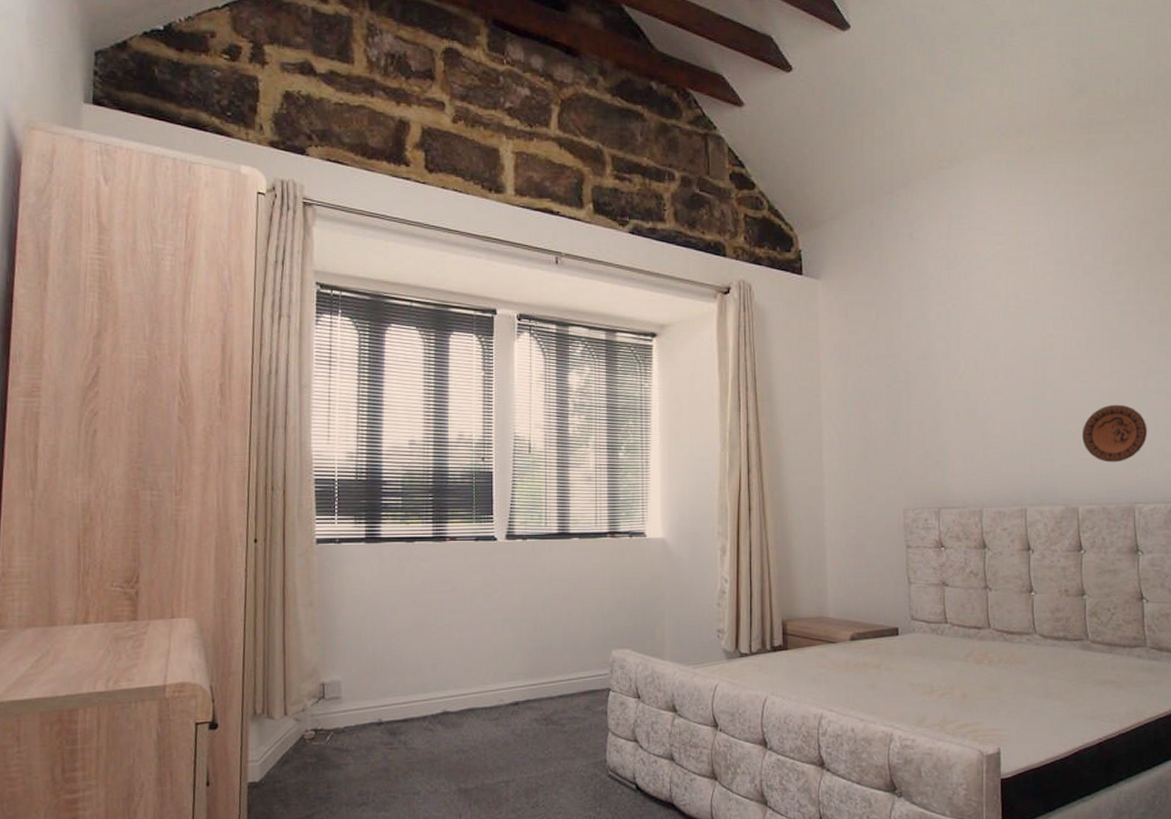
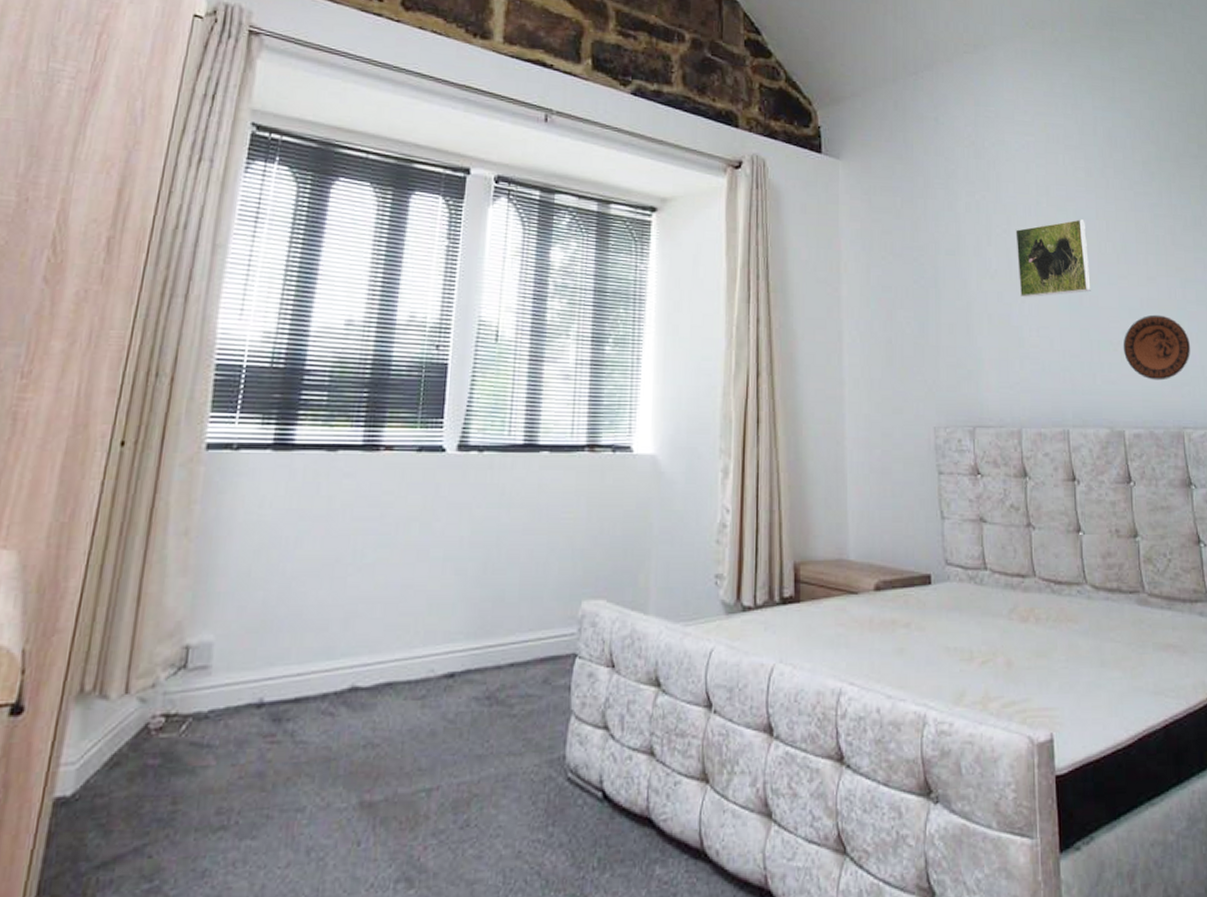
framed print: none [983,320,1054,395] -> present [1015,219,1091,298]

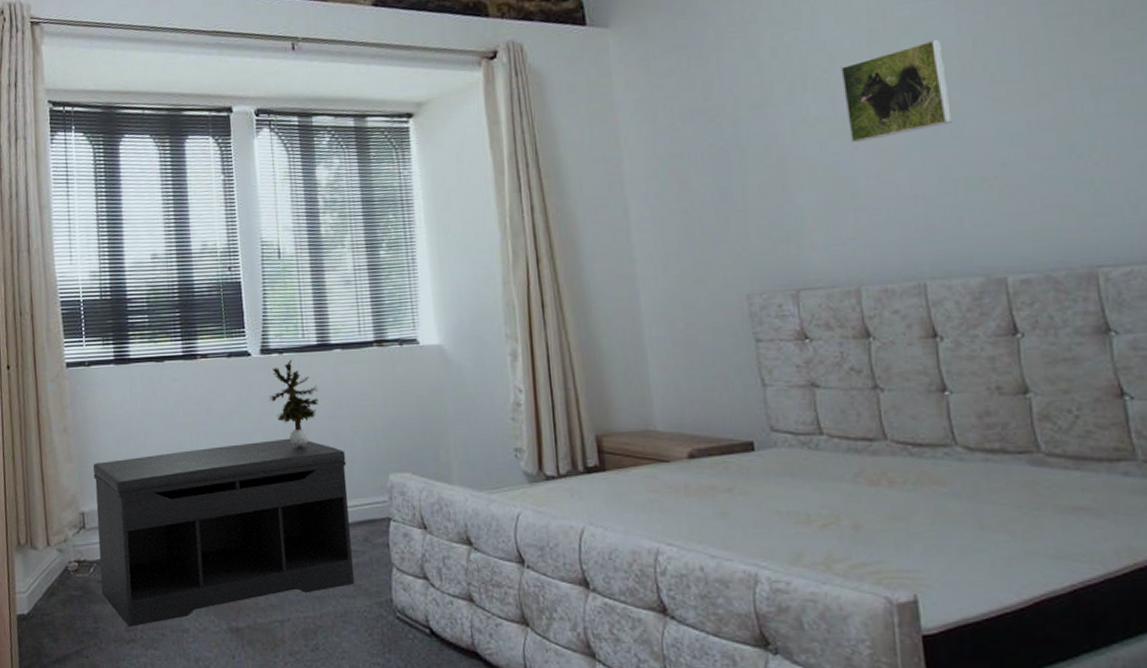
bench: none [191,554,537,808] -> present [92,438,354,627]
potted plant: none [458,460,518,565] -> present [268,360,319,447]
decorative plate: present [1123,314,1190,381] -> none [1001,137,1107,216]

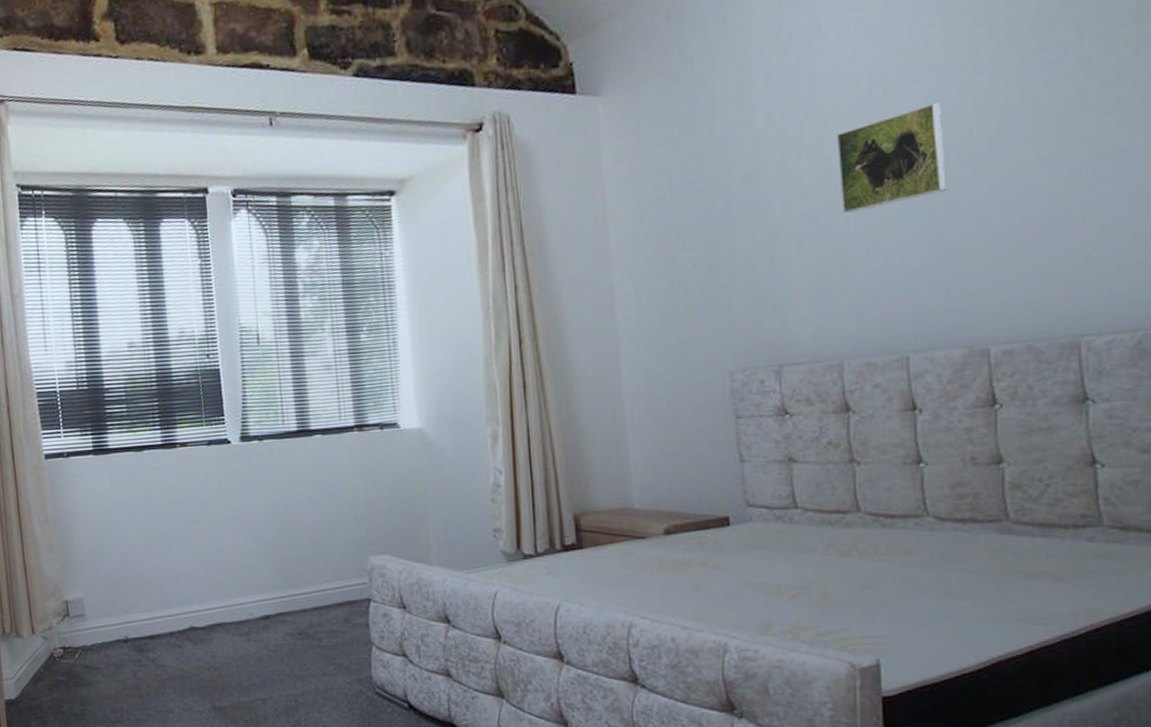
bench: present [92,438,354,627] -> none [74,524,335,708]
potted plant: present [268,360,319,447] -> none [249,447,299,533]

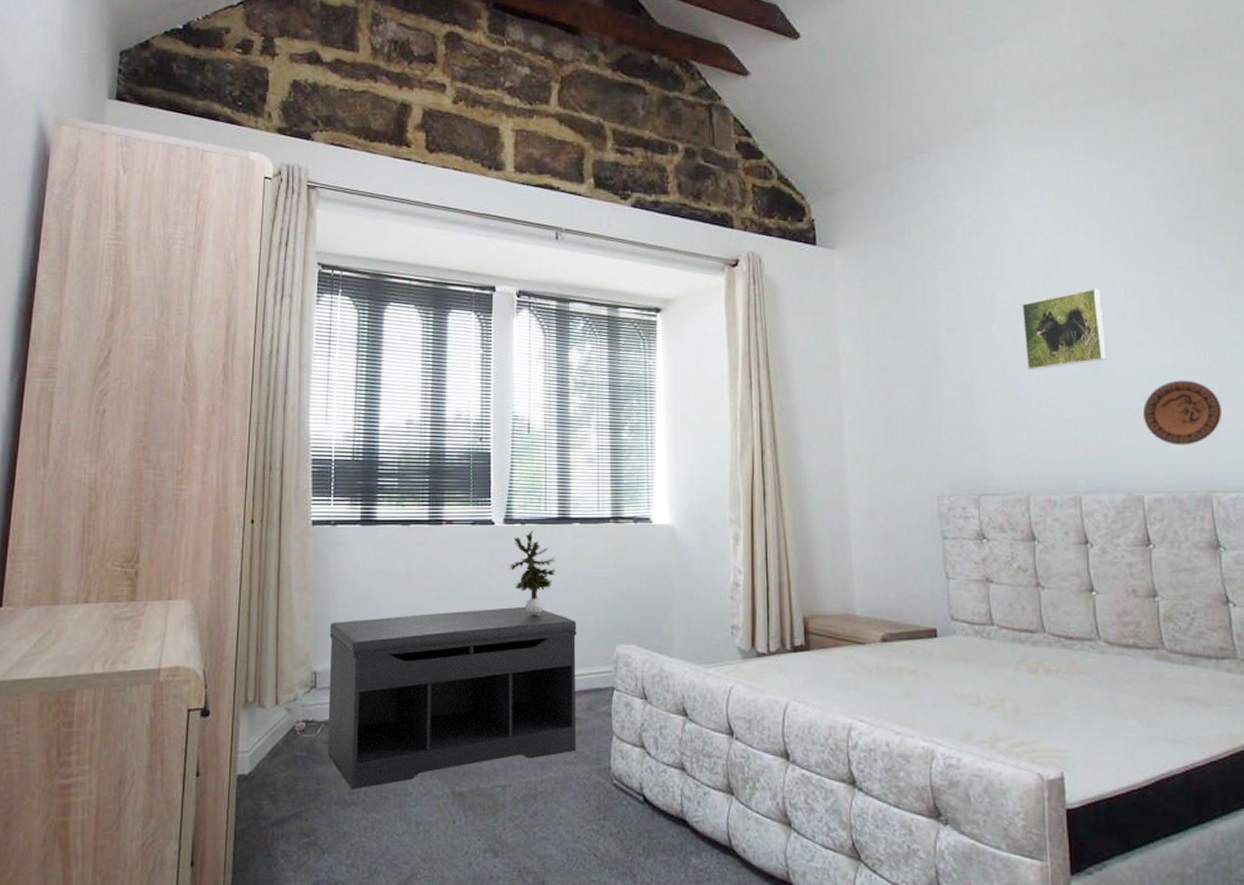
bench: none [74,524,335,708] -> present [327,606,577,789]
potted plant: none [249,447,299,533] -> present [508,531,556,615]
decorative plate: none [992,203,1099,285] -> present [1142,380,1221,446]

